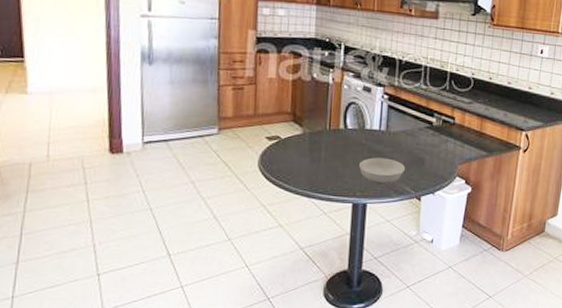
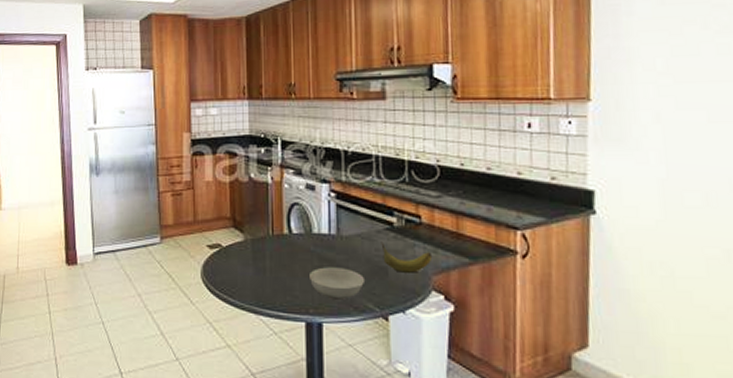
fruit: none [421,137,460,163] -> present [381,241,433,273]

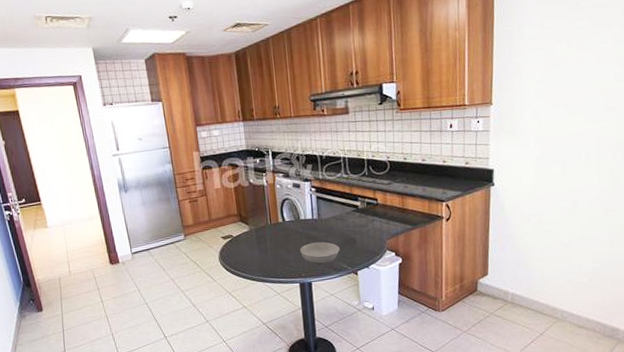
fruit: present [381,241,433,273] -> none [350,220,386,240]

